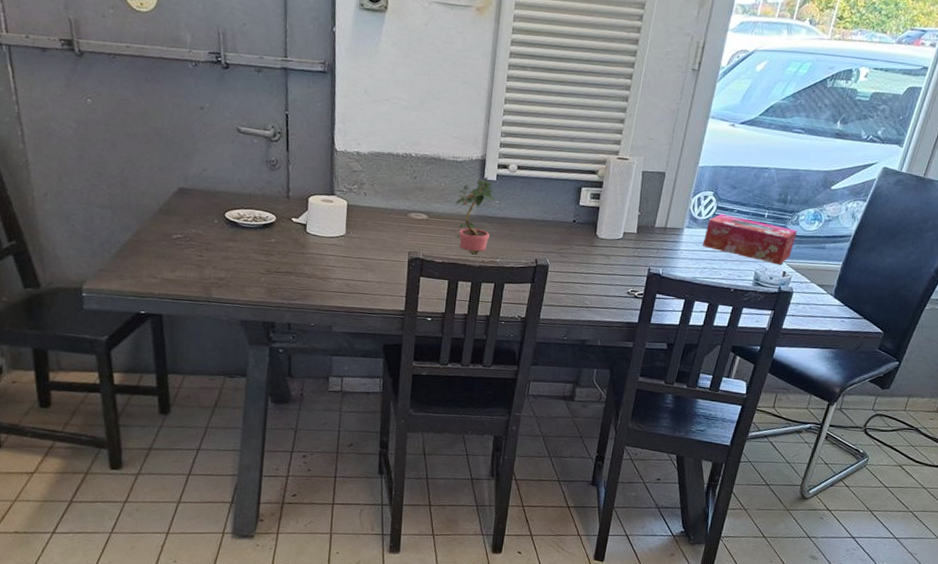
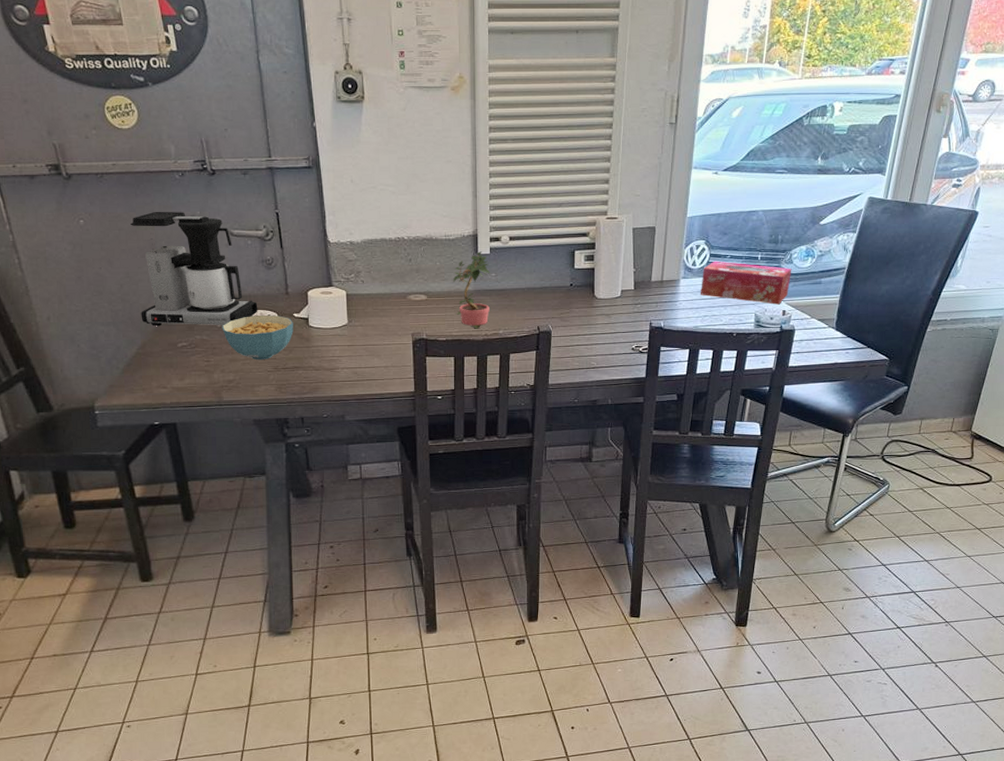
coffee maker: none [138,99,257,222] -> present [130,212,258,327]
cereal bowl: none [219,215,291,261] -> present [222,314,294,361]

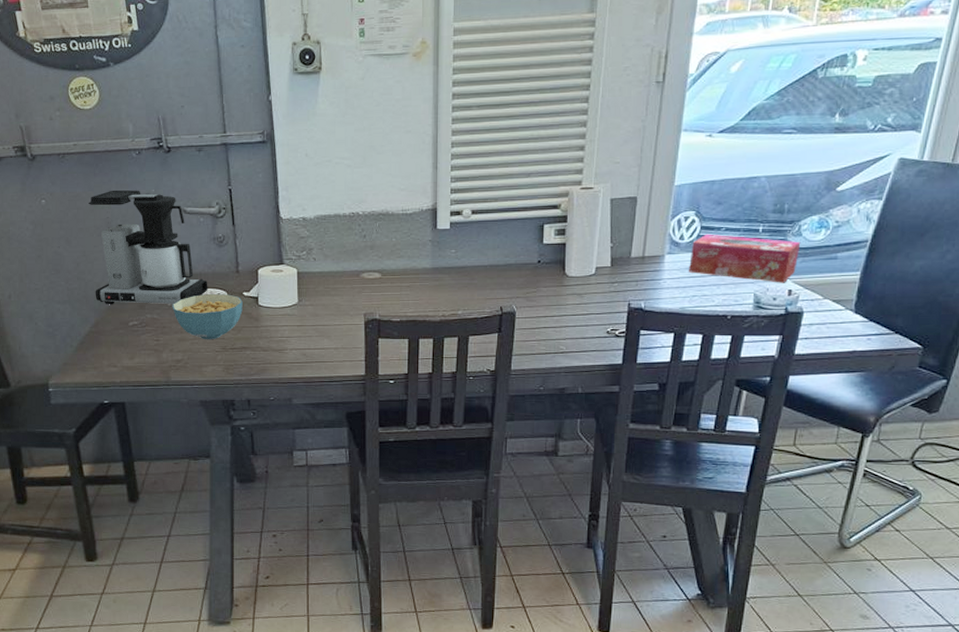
potted plant: present [453,251,490,329] -> none [410,226,450,309]

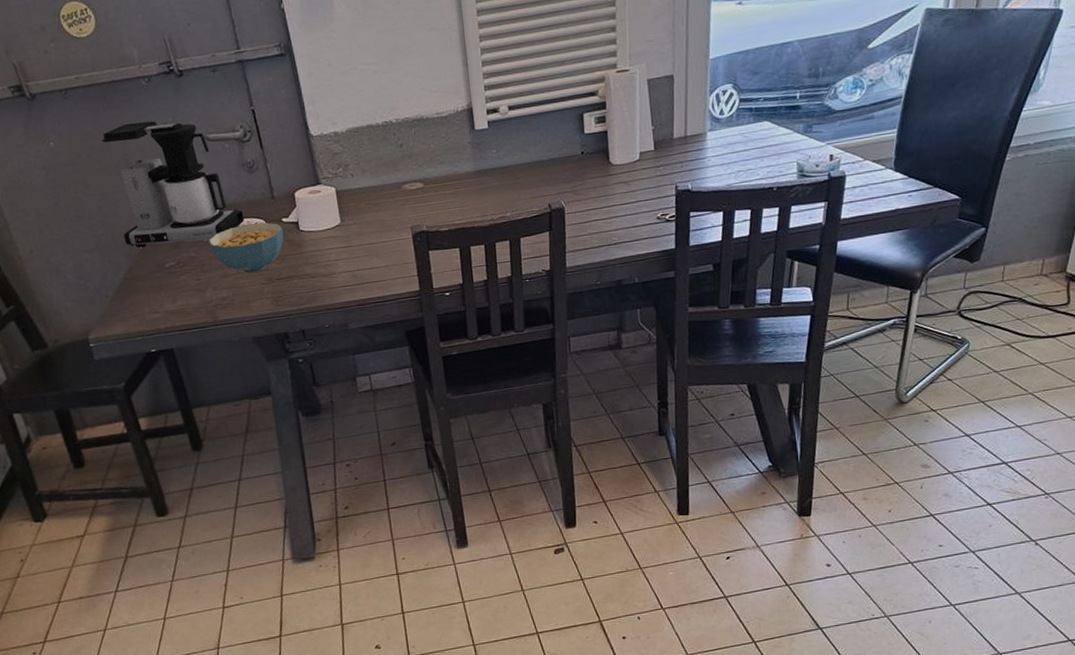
tissue box: present [689,234,801,283] -> none [731,104,838,149]

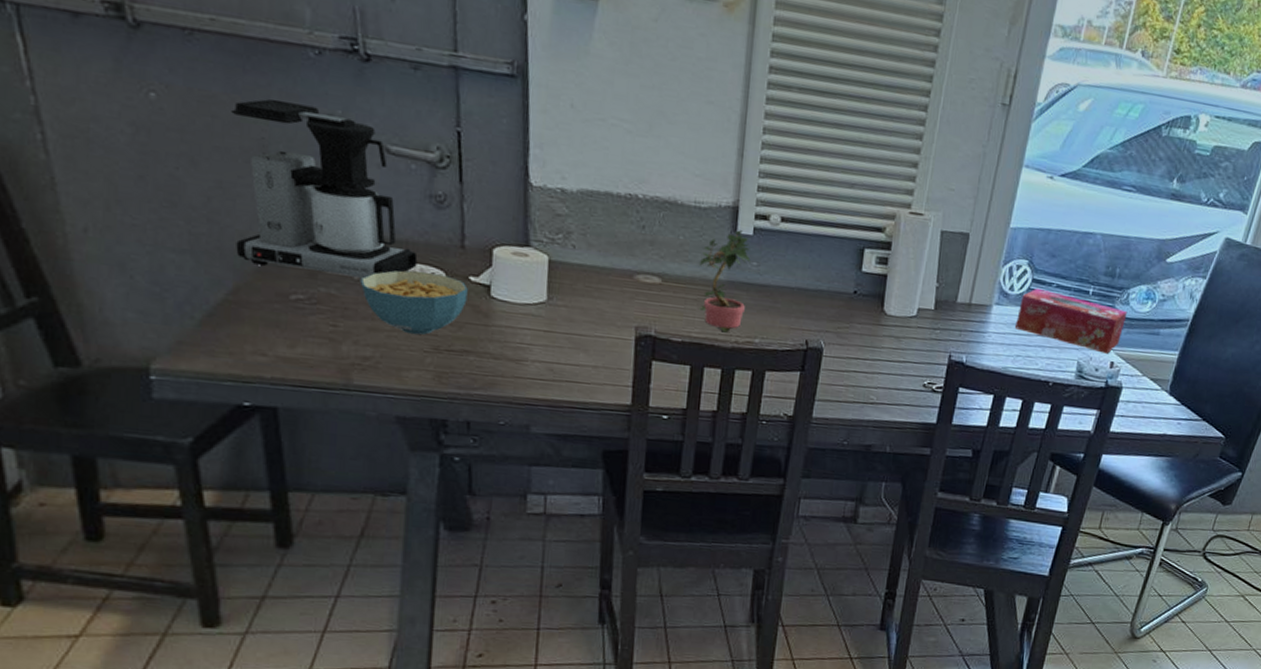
potted plant: none [450,126,494,214] -> present [699,230,751,333]
tissue box: none [731,104,838,149] -> present [1015,288,1128,354]

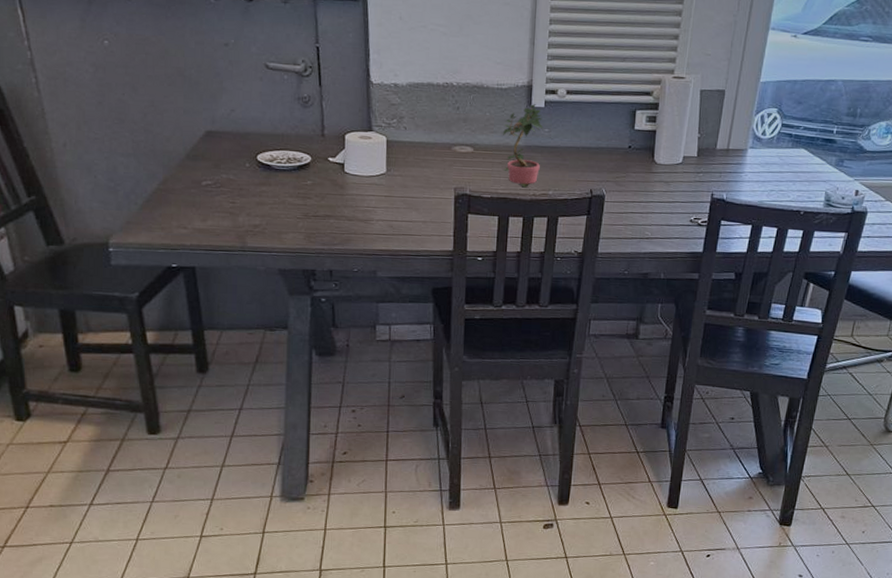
coffee maker: present [231,99,418,278] -> none [159,37,291,165]
cereal bowl: present [361,270,468,335] -> none [251,156,328,206]
tissue box: present [1015,288,1128,354] -> none [769,131,869,184]

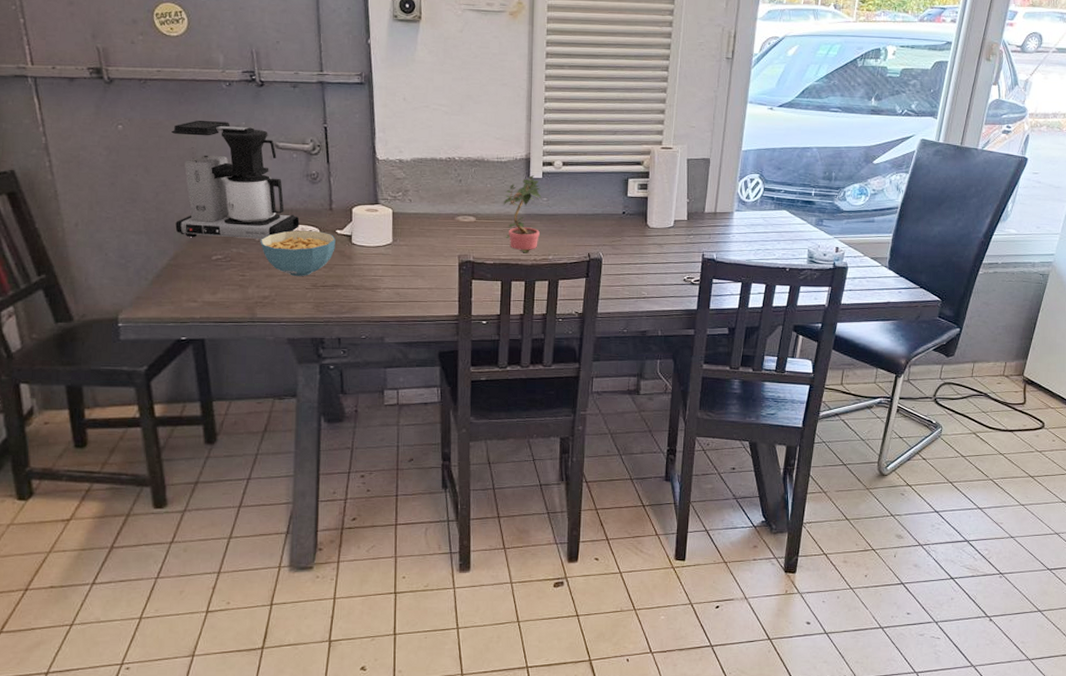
coffee maker: none [159,37,291,165] -> present [172,121,300,239]
cereal bowl: none [251,156,328,206] -> present [261,230,336,277]

